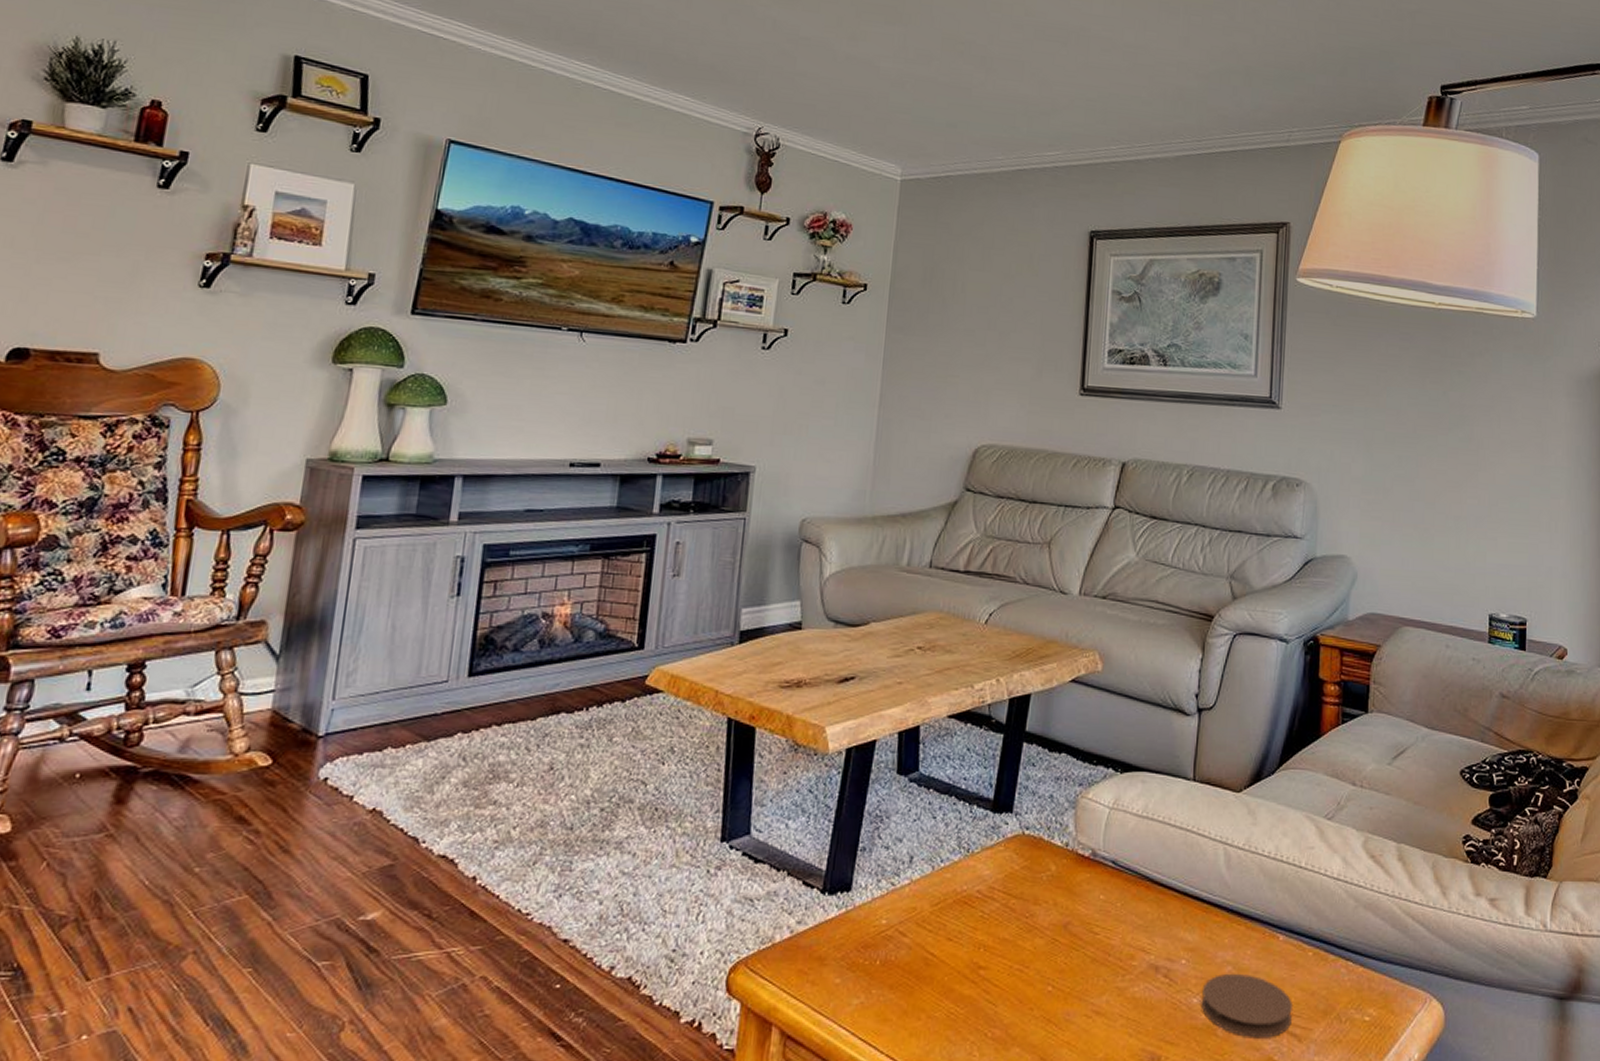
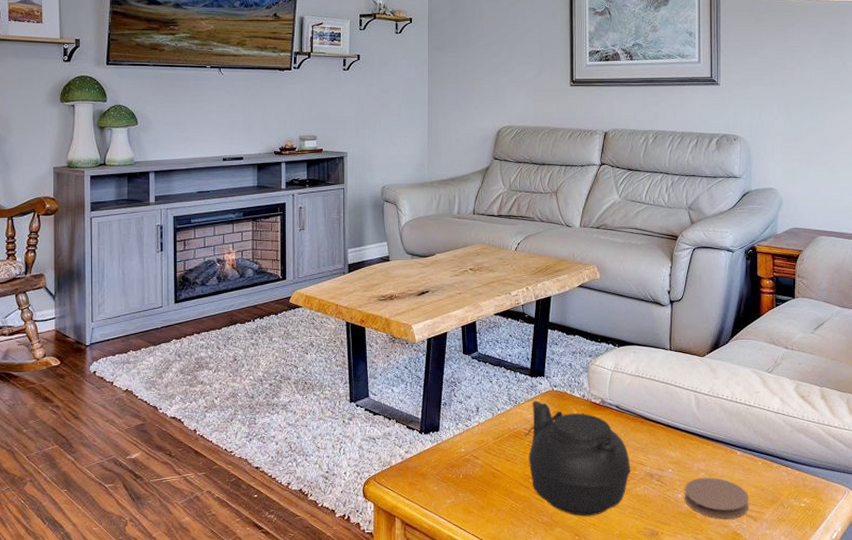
teapot: none [976,849,1128,1030] -> present [524,401,631,517]

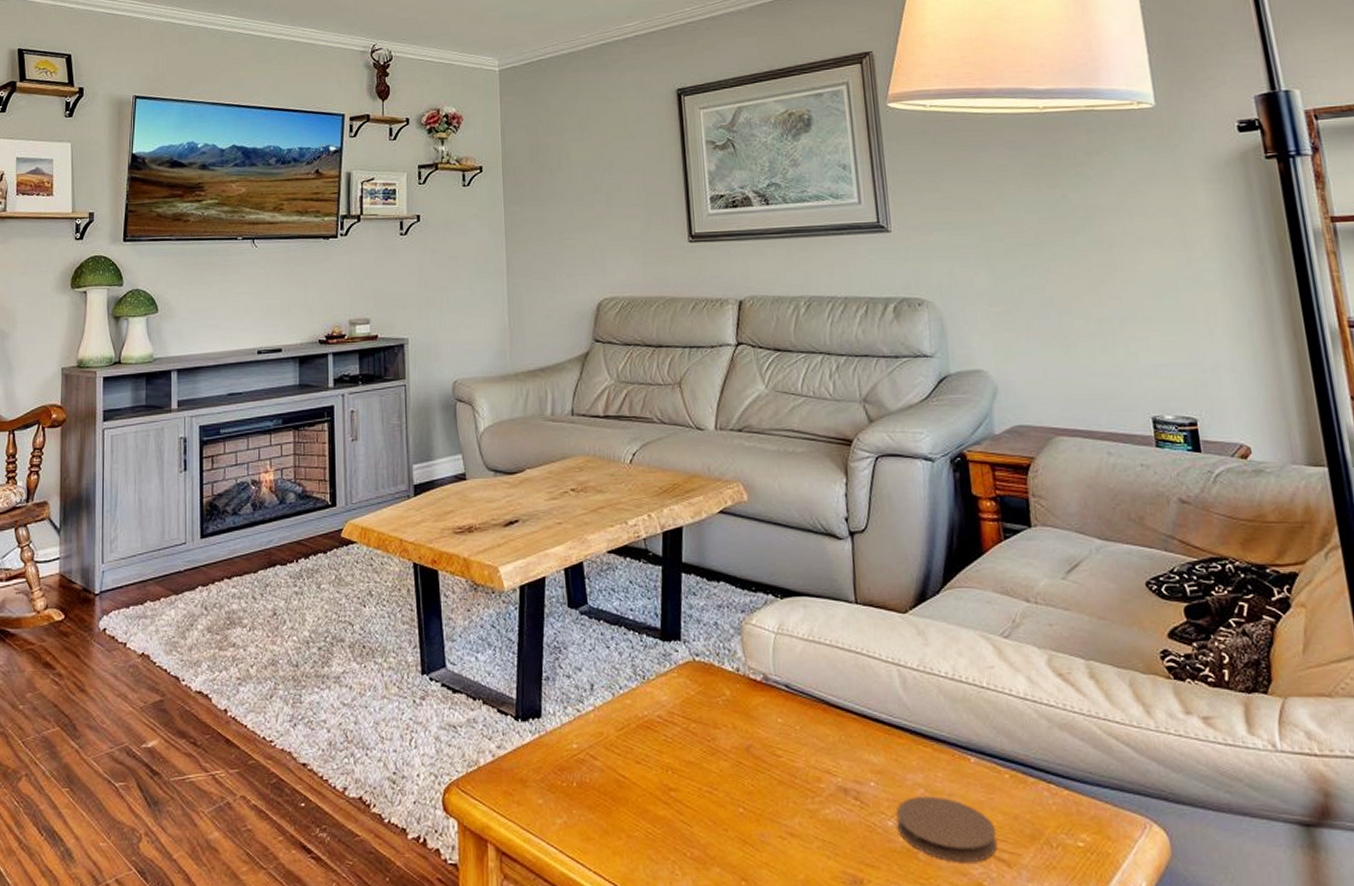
teapot: present [524,401,631,517] -> none [658,675,815,851]

